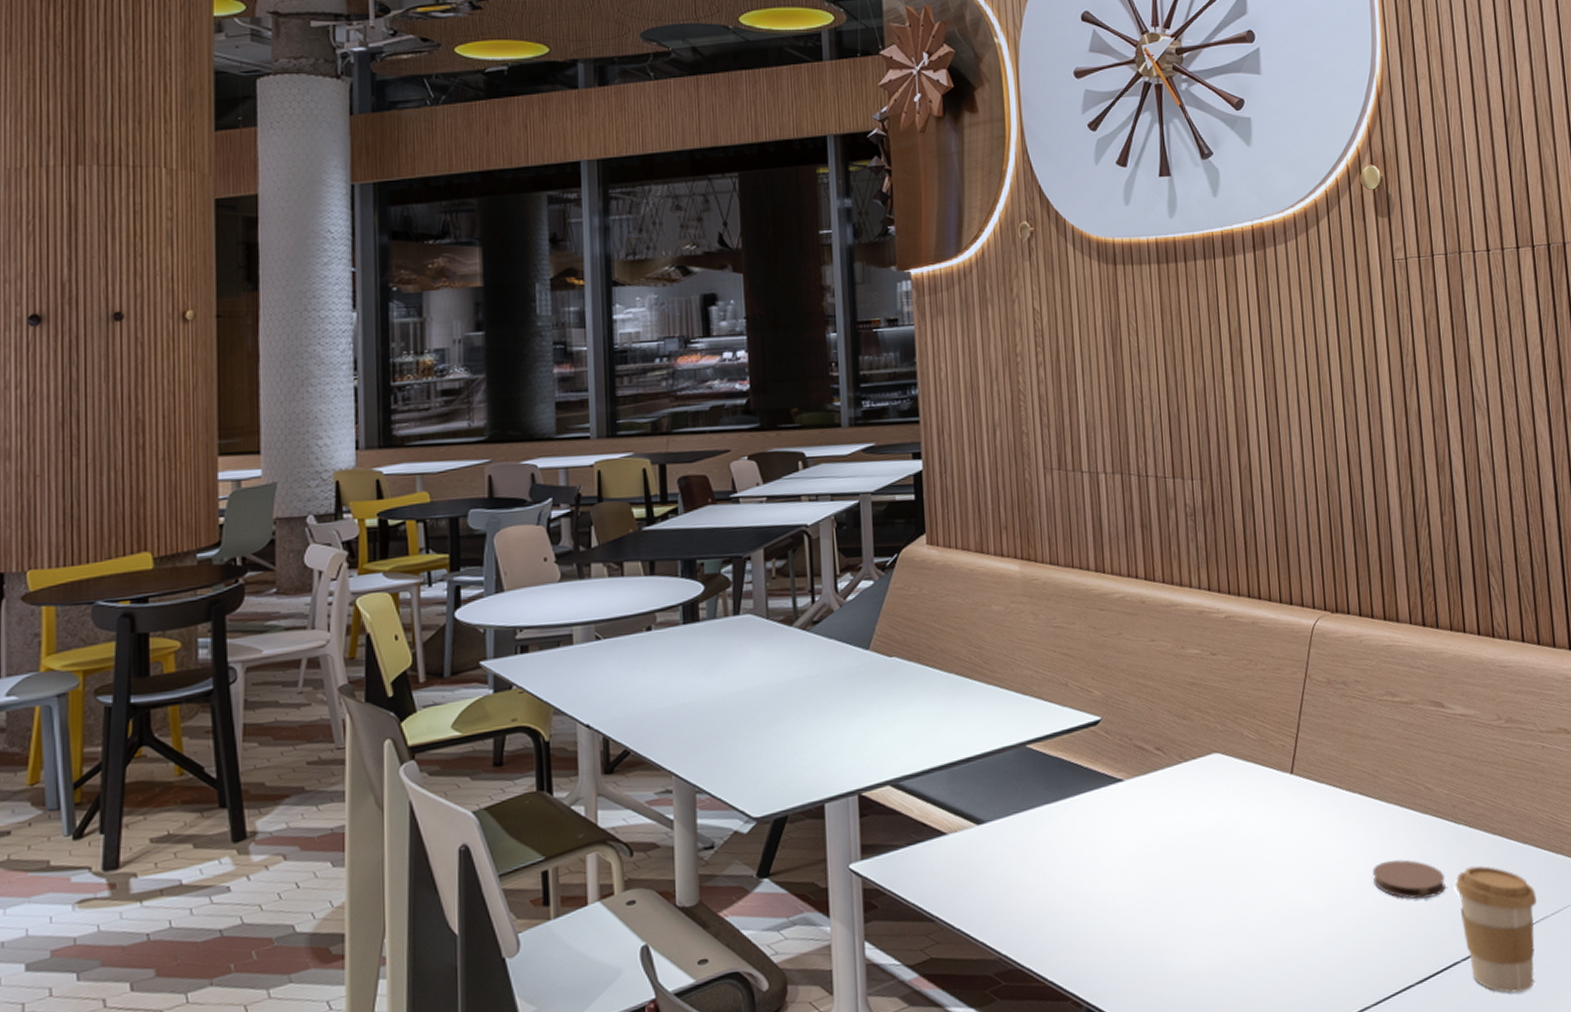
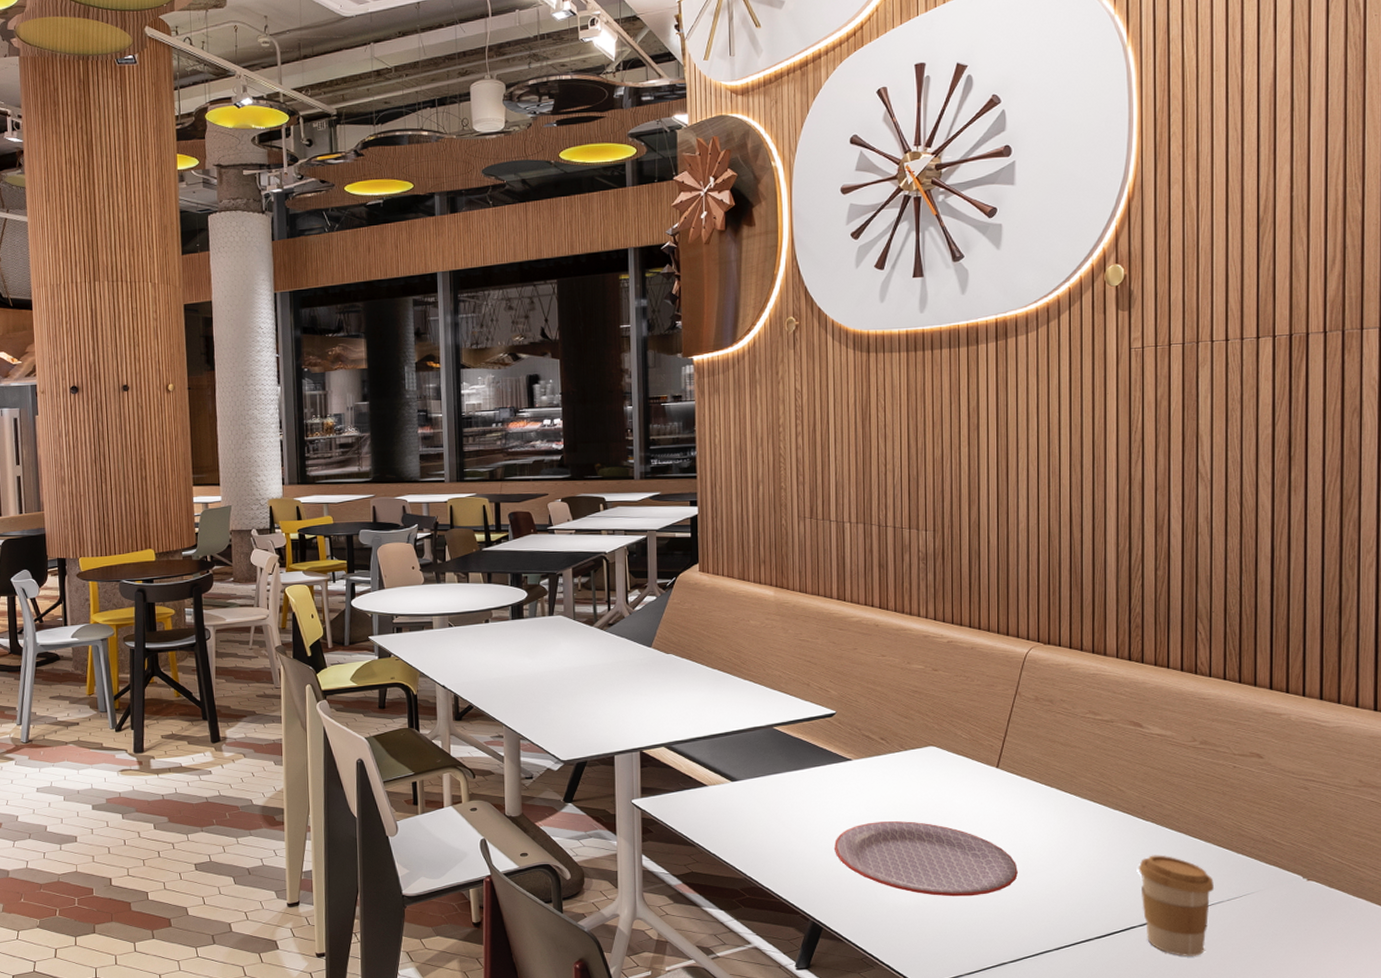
plate: none [1107,855,1325,952] -> present [833,821,1018,897]
coaster: present [1373,859,1446,900] -> none [1064,842,1129,875]

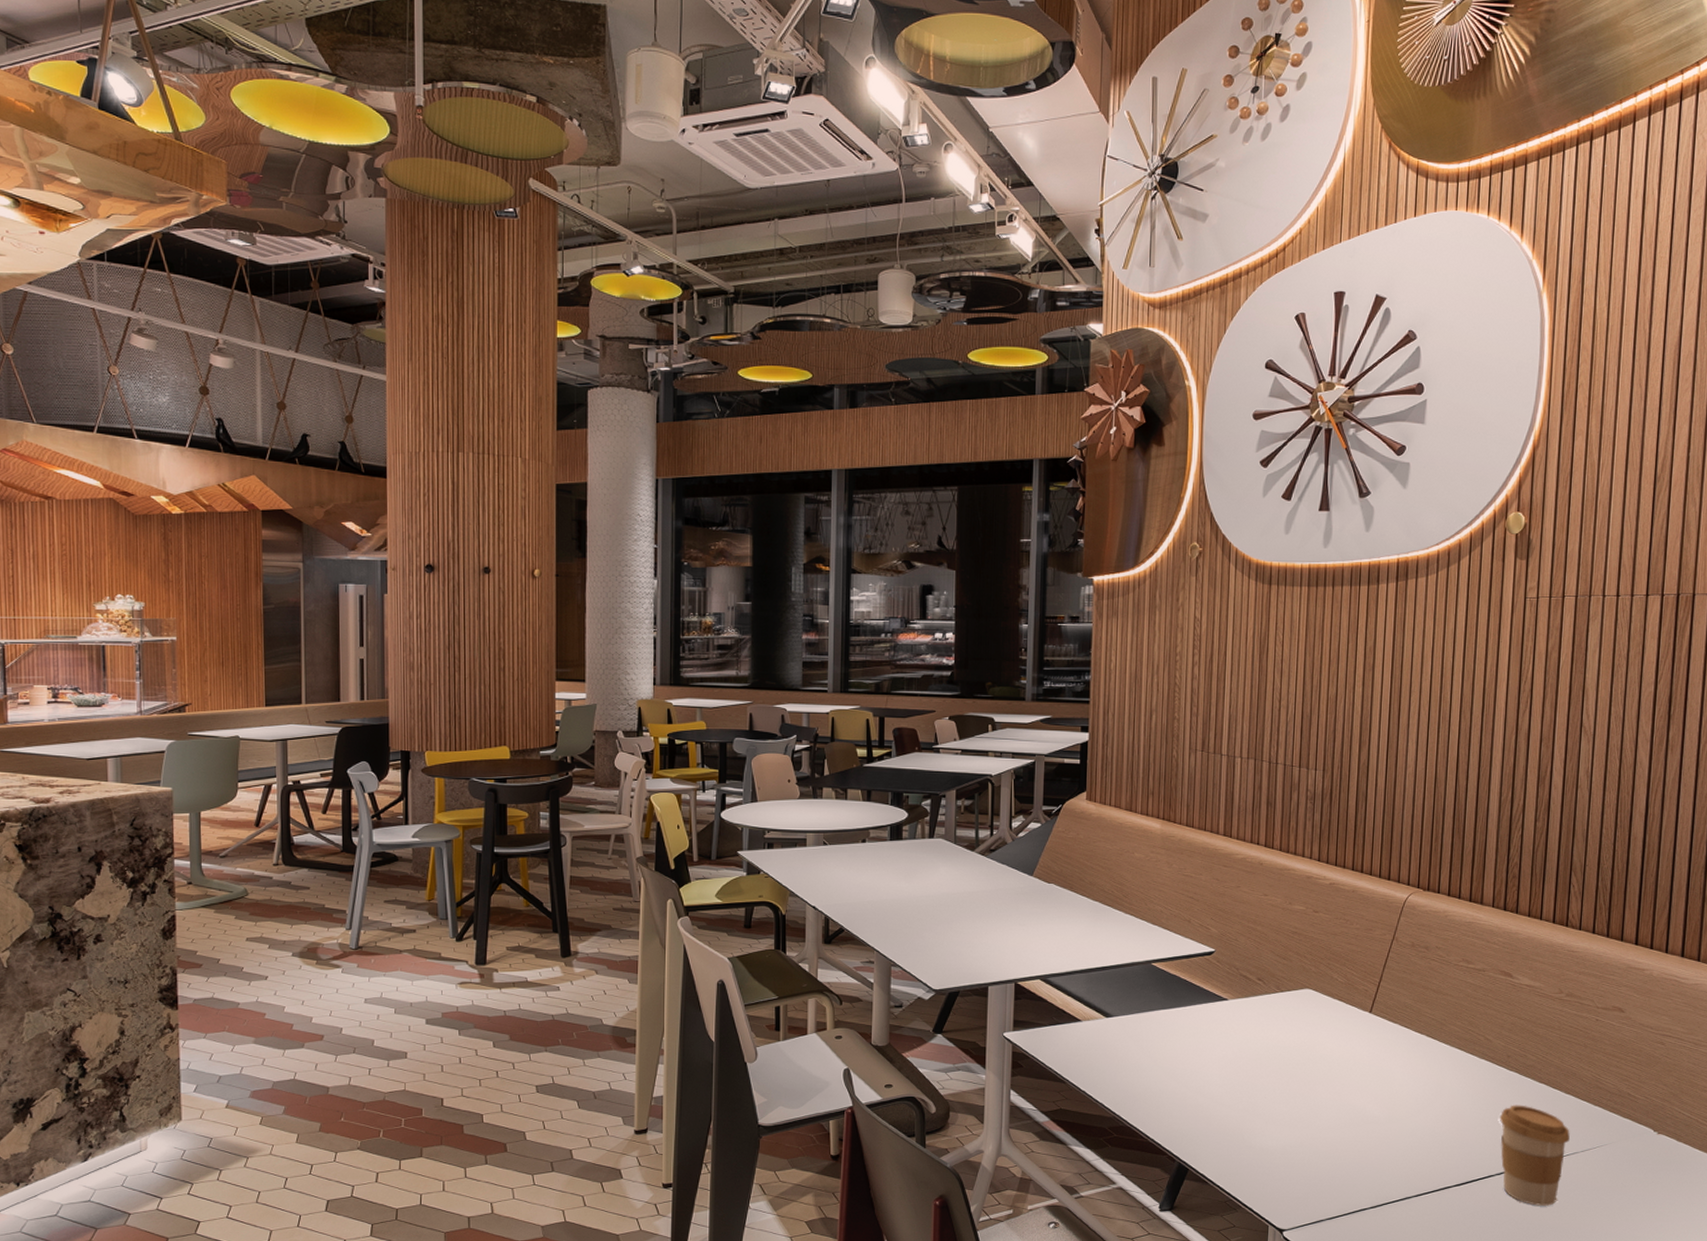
plate: present [833,821,1018,897] -> none [1204,1063,1384,1141]

